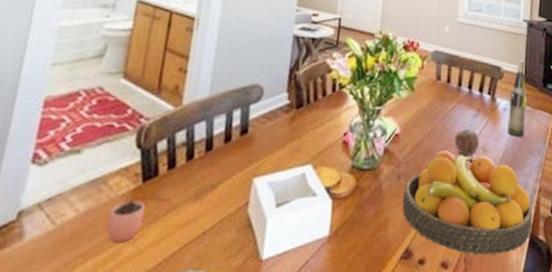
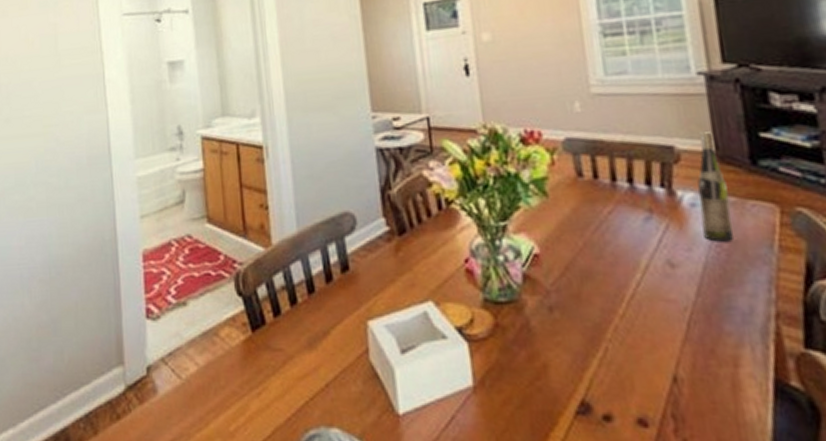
cocoa: present [107,184,145,242] -> none [228,334,262,396]
fruit bowl: present [402,150,533,256] -> none [561,270,775,410]
apple: present [454,129,480,156] -> none [621,238,663,276]

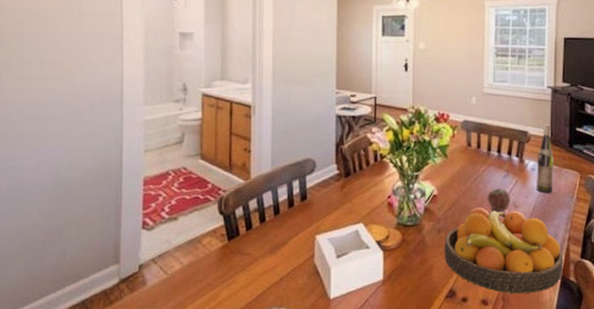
fruit bowl: none [561,270,775,410] -> present [444,207,563,295]
apple: none [621,238,663,276] -> present [487,189,511,212]

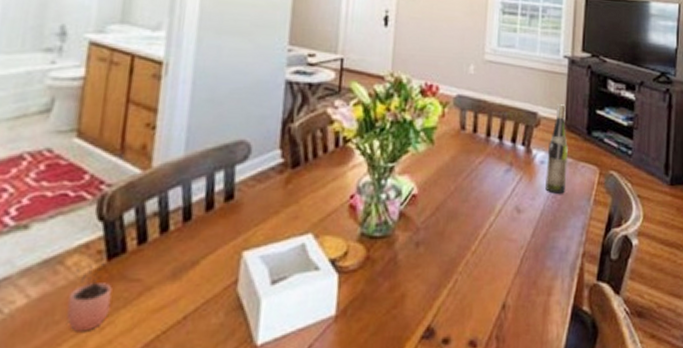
cocoa: none [206,243,233,287] -> present [67,263,112,332]
fruit bowl: present [444,207,563,295] -> none [422,212,576,332]
apple: present [487,189,511,212] -> none [482,187,513,218]

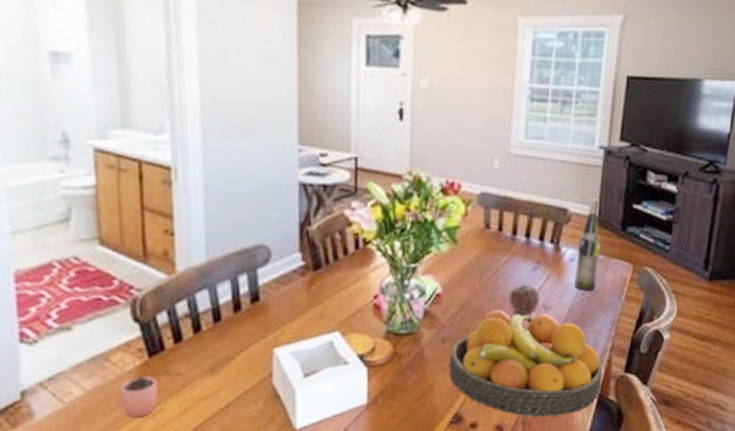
fruit bowl: none [422,212,576,332] -> present [449,310,603,418]
apple: none [482,187,513,218] -> present [508,285,540,315]

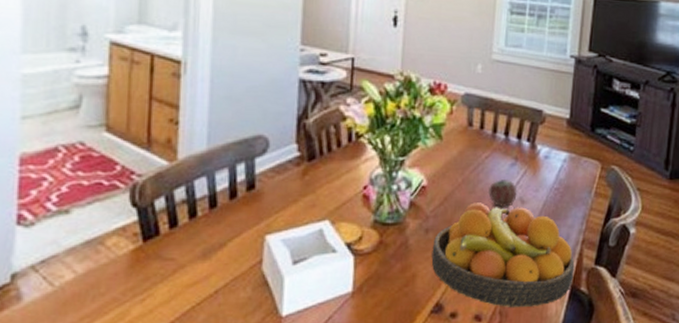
cocoa: present [120,360,158,418] -> none [111,244,149,303]
wine bottle: present [574,199,600,291] -> none [549,102,572,186]

